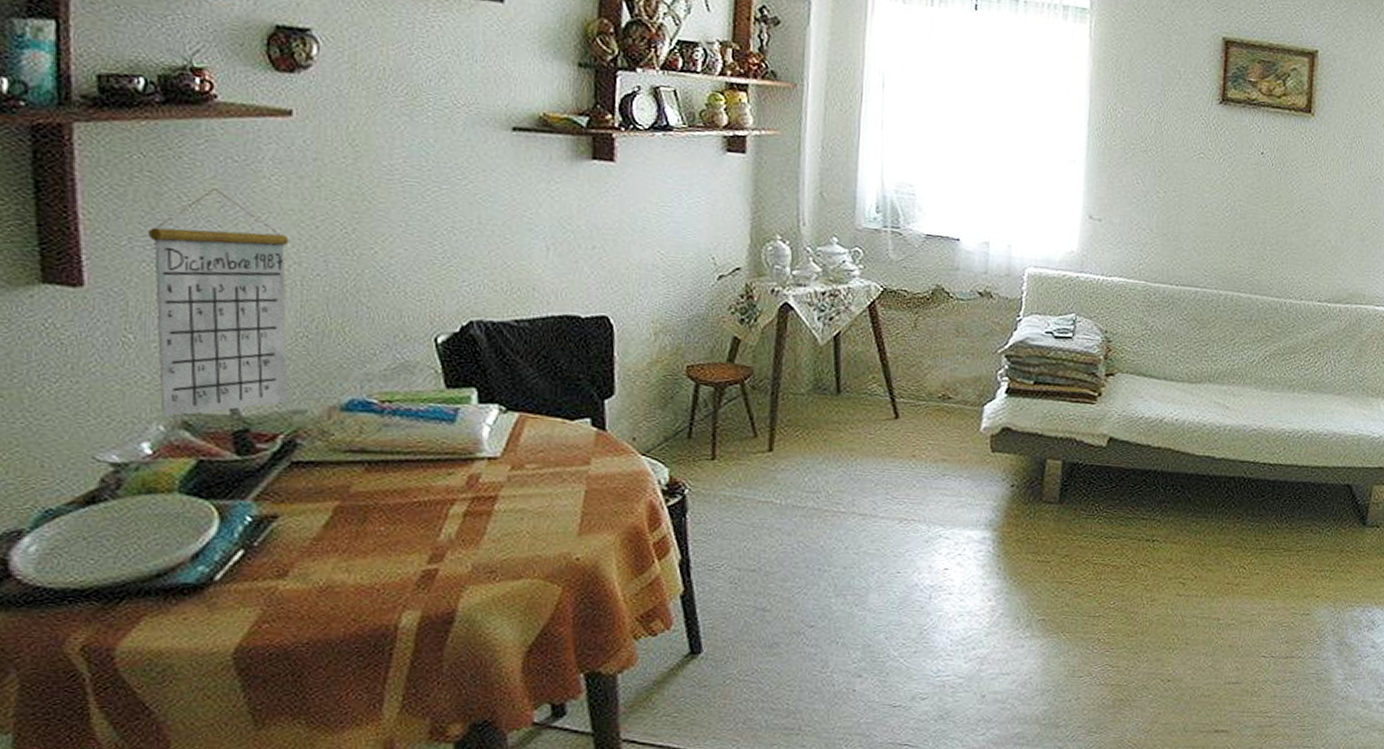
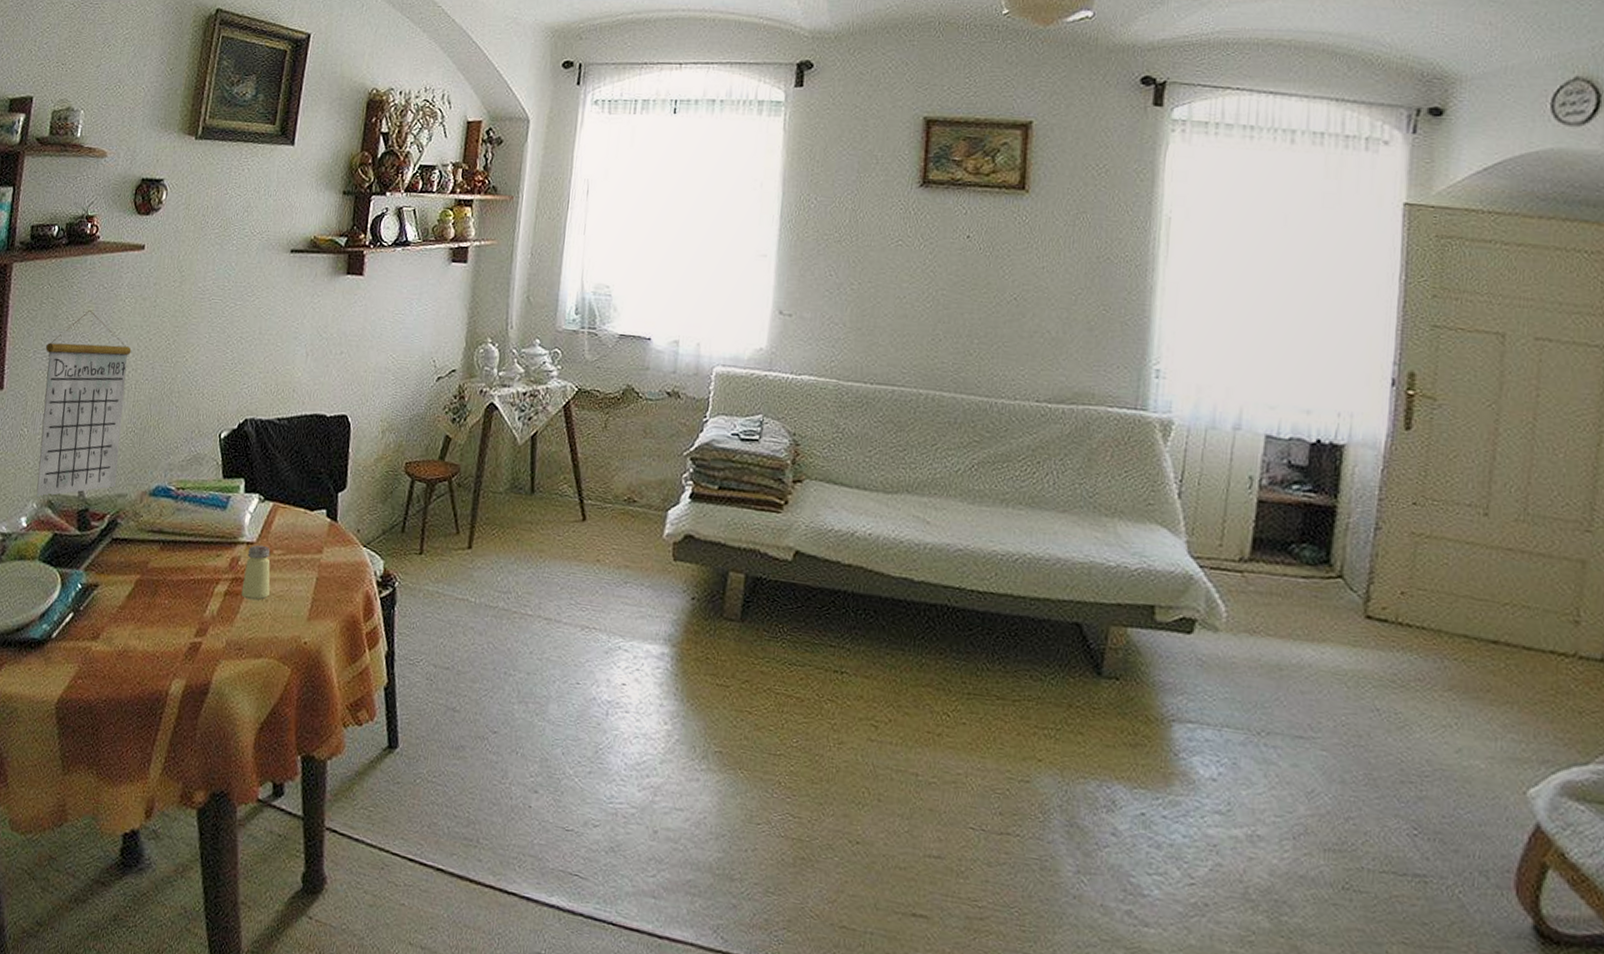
saltshaker: none [486,459,525,519] -> present [241,544,270,601]

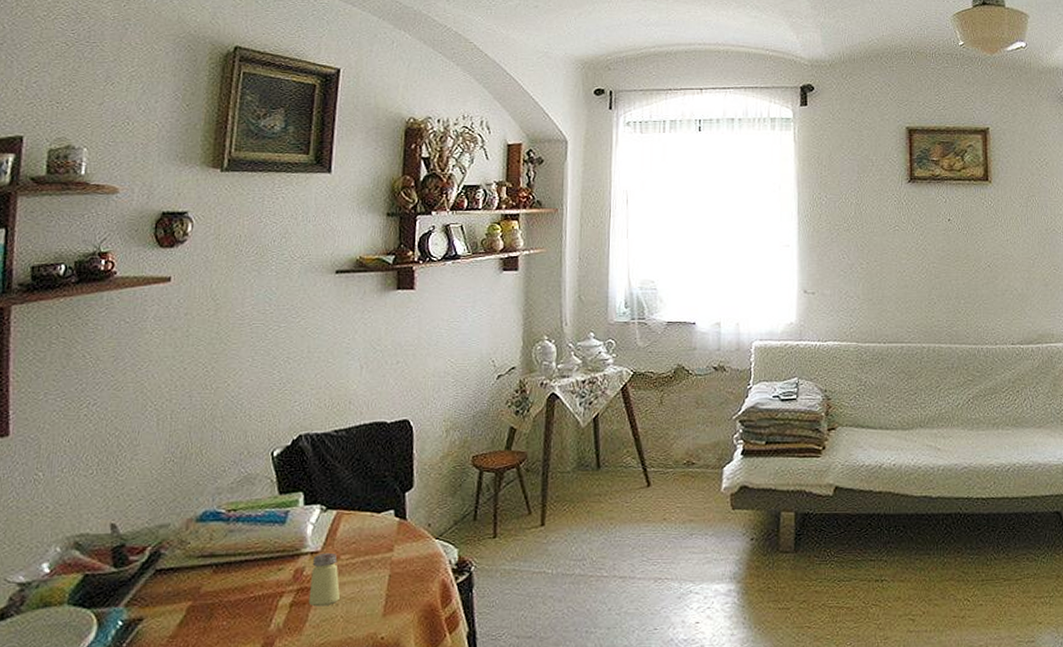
calendar: present [36,309,132,498] -> none [59,345,164,541]

